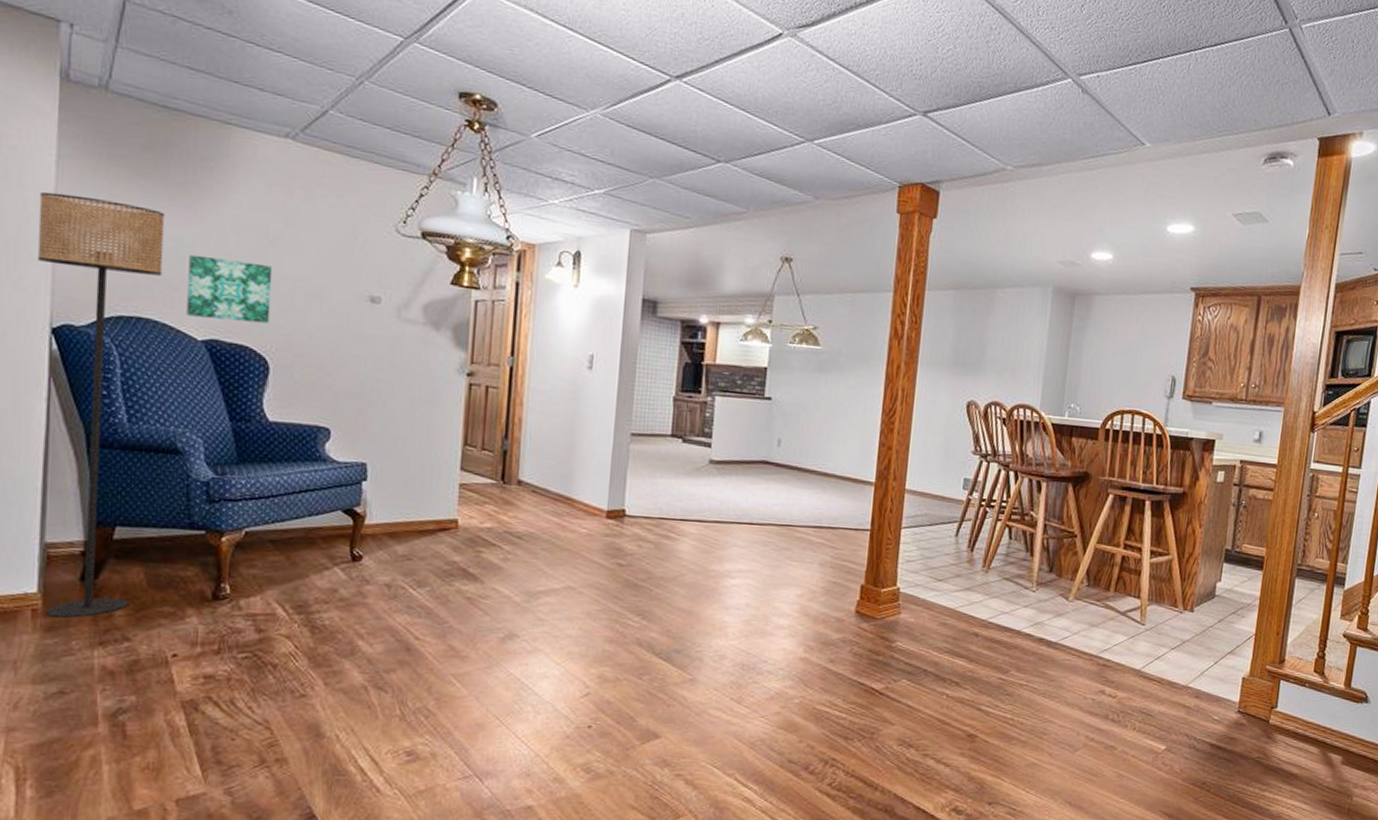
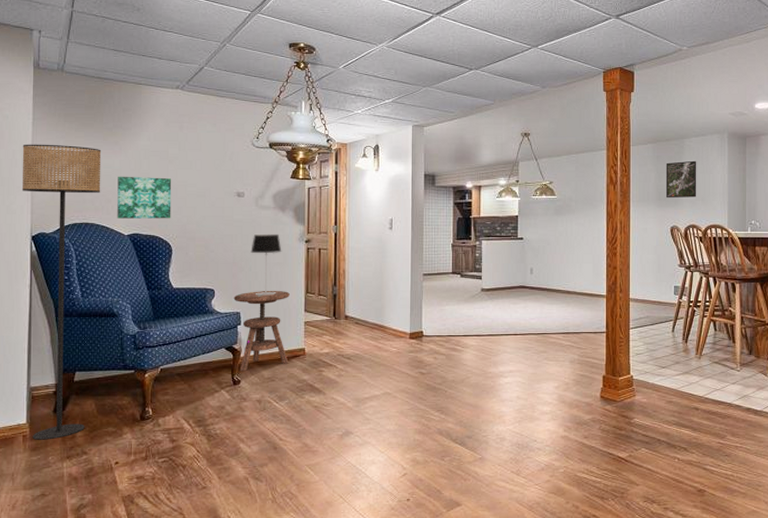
side table: none [358,436,440,545] -> present [233,290,290,372]
table lamp: none [386,358,433,444] -> present [250,233,282,296]
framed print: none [964,317,1010,367] -> present [665,160,697,199]

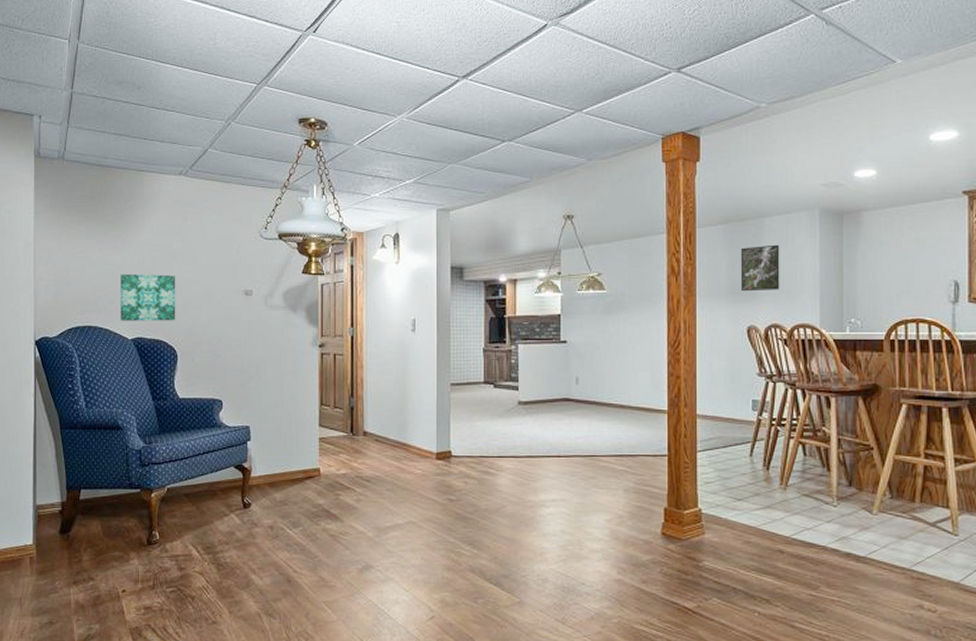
floor lamp: present [21,144,102,440] -> none [24,240,104,563]
side table: present [233,290,290,372] -> none [242,401,303,494]
table lamp: present [250,233,282,296] -> none [260,337,294,408]

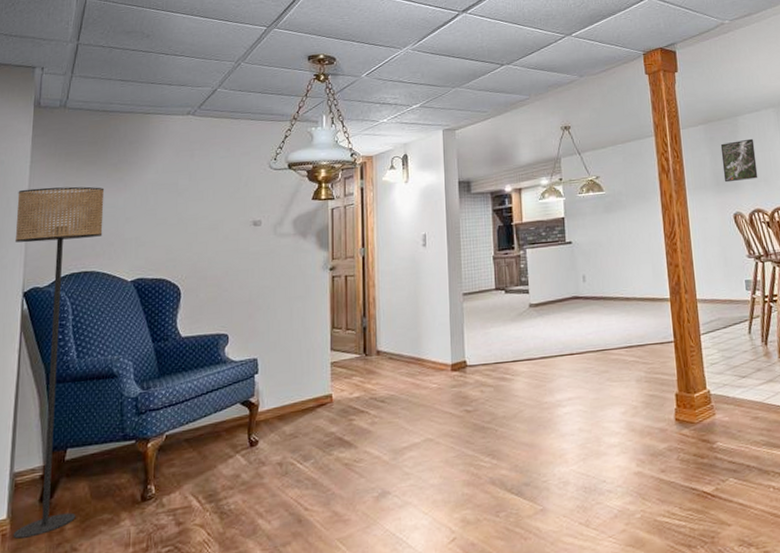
floor lamp: none [24,240,104,563] -> present [13,186,105,539]
wall art: present [120,273,176,321] -> none [120,212,181,263]

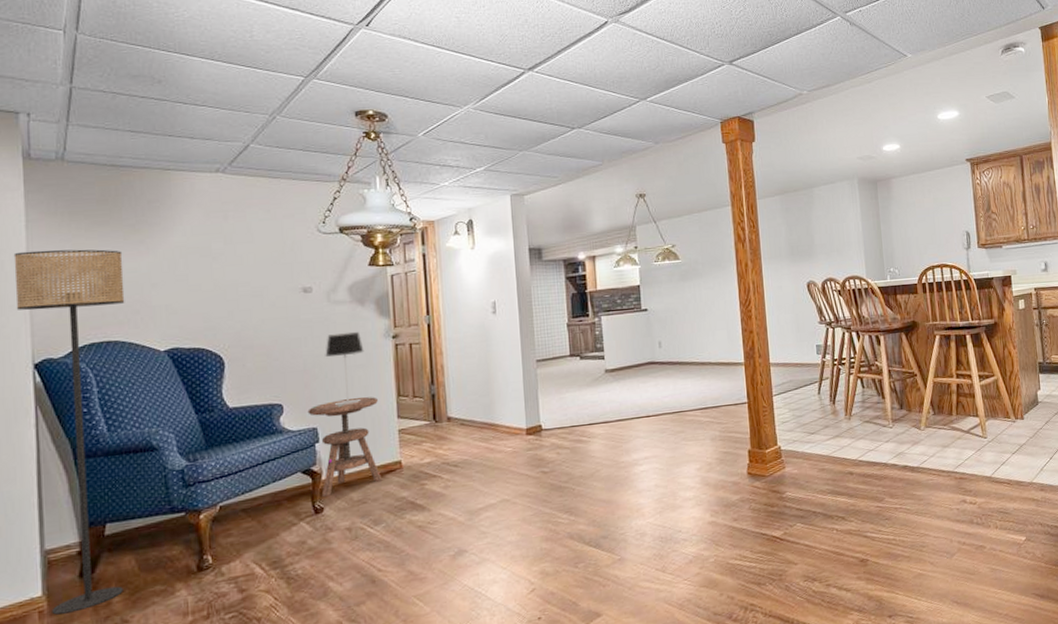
side table: none [250,328,314,430] -> present [307,397,383,498]
table lamp: none [269,263,304,337] -> present [325,331,364,406]
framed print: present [720,138,758,183] -> none [795,210,831,253]

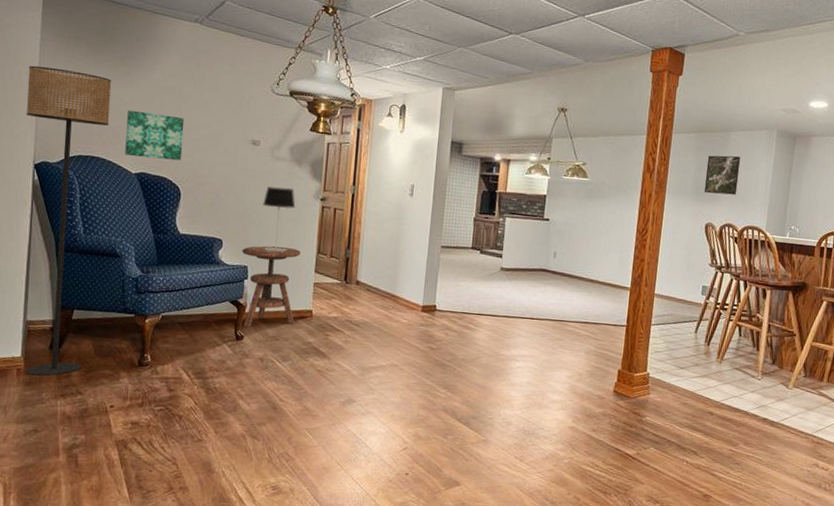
wall art: none [146,278,220,332] -> present [125,109,185,161]
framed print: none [795,210,831,253] -> present [703,155,741,195]

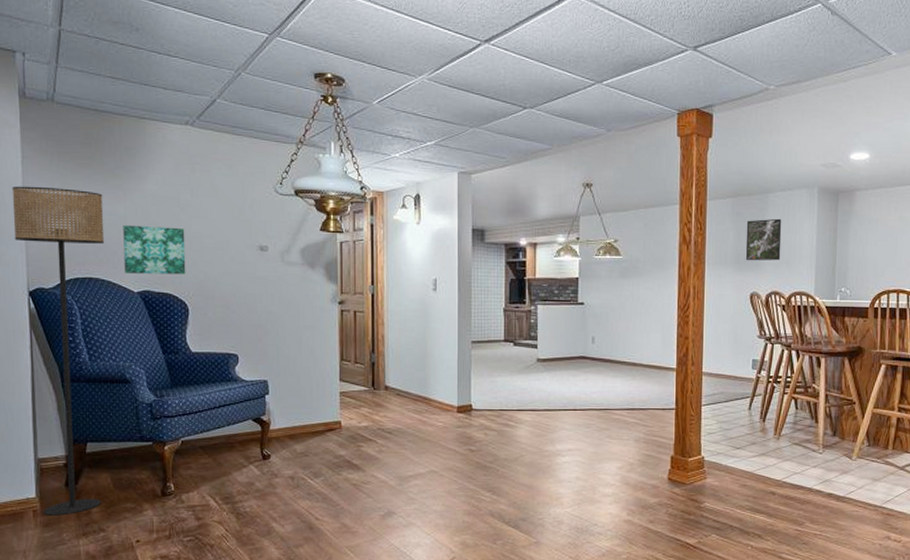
side table: present [242,245,301,328] -> none [260,356,323,446]
table lamp: present [263,186,296,252] -> none [277,293,313,363]

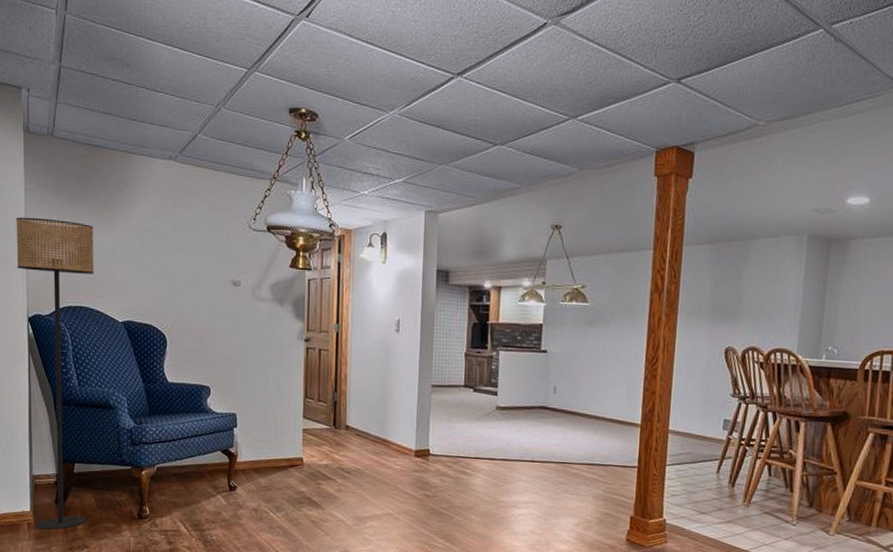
wall art: present [123,224,186,275] -> none [111,256,166,307]
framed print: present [745,218,782,261] -> none [722,267,765,314]

